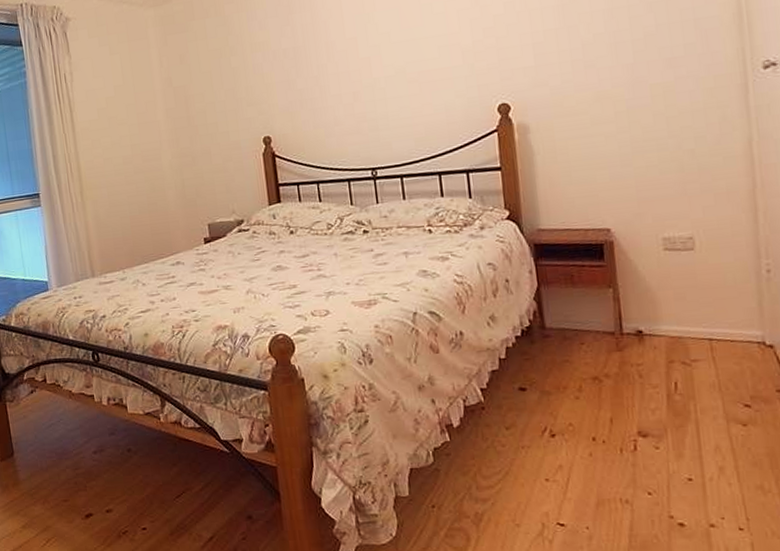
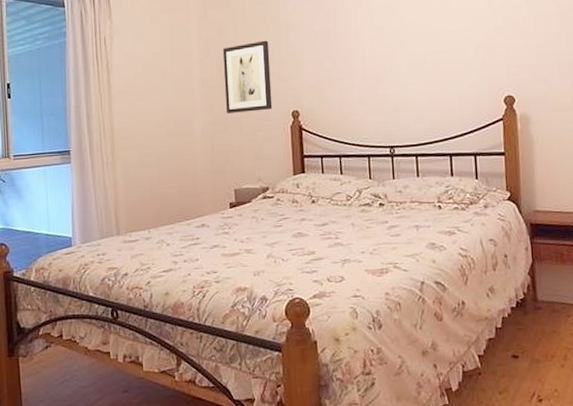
wall art: none [185,63,243,145] -> present [222,40,273,113]

